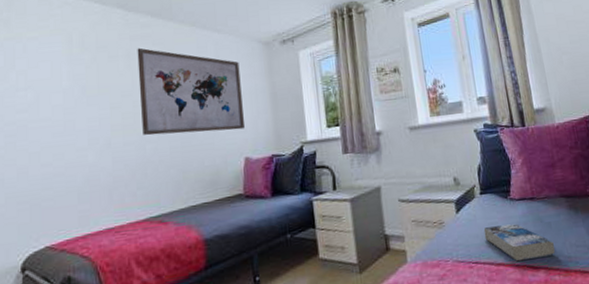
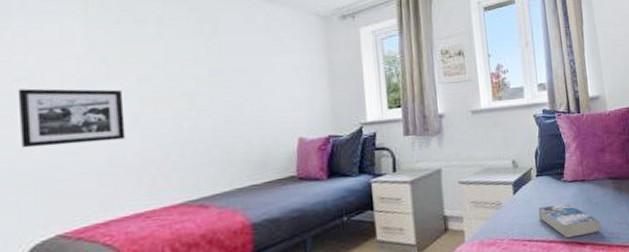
picture frame: none [19,117,100,170] -> present [17,88,126,148]
wall art: present [137,47,244,136] -> none [171,13,298,112]

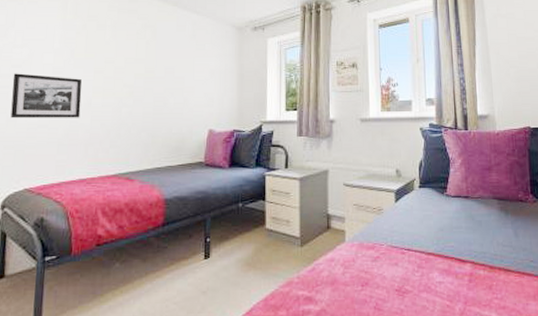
book: present [538,203,600,238] -> none [418,218,482,252]

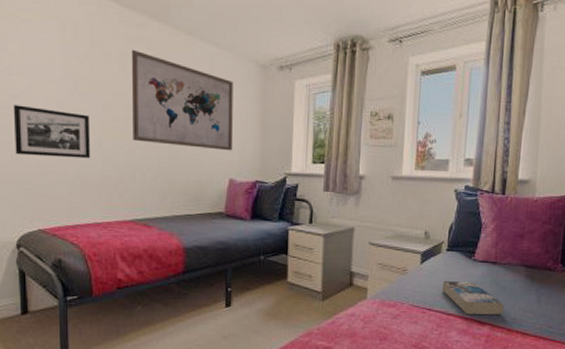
wall art: none [120,20,213,104] -> present [131,49,234,151]
book: none [418,218,482,252] -> present [442,281,504,315]

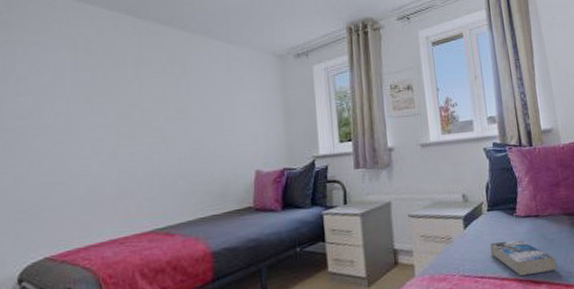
picture frame: present [13,105,91,159] -> none [18,125,105,179]
wall art: present [131,49,234,151] -> none [146,56,256,146]

